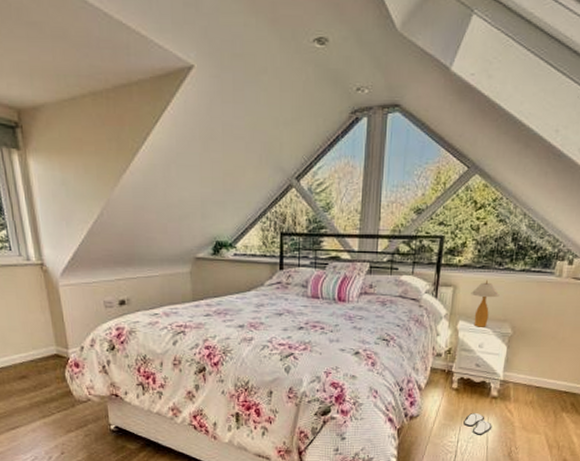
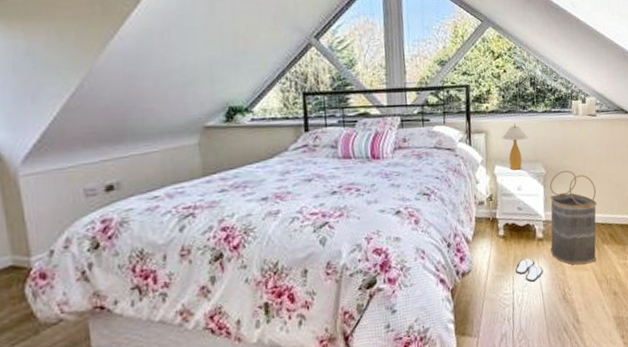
basket: none [502,333,566,428] -> present [550,170,597,265]

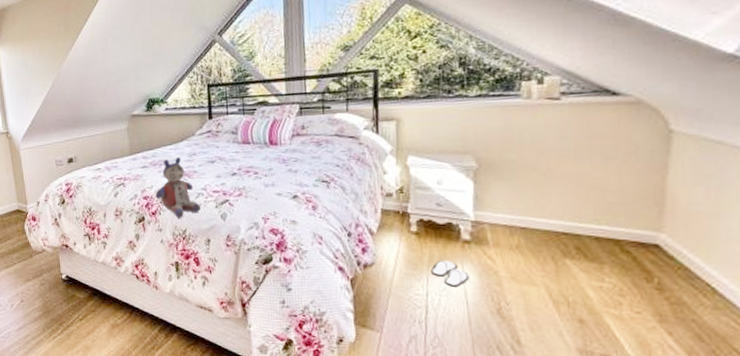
stuffed bear: none [237,176,297,250] -> present [155,156,202,218]
table lamp: present [502,123,528,170] -> none [418,109,454,162]
basket: present [550,170,597,265] -> none [480,164,556,279]

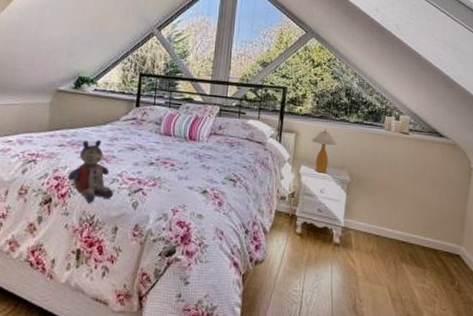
table lamp: none [418,109,454,162] -> present [311,128,337,173]
slippers: present [431,261,470,287] -> none [308,260,336,285]

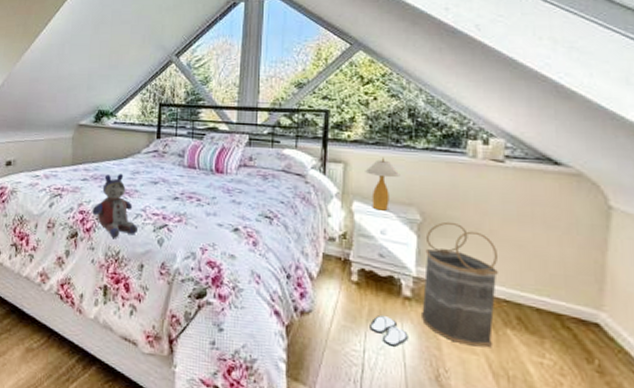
slippers: none [308,260,336,285] -> present [370,315,409,347]
basket: none [345,181,401,279] -> present [420,221,499,347]

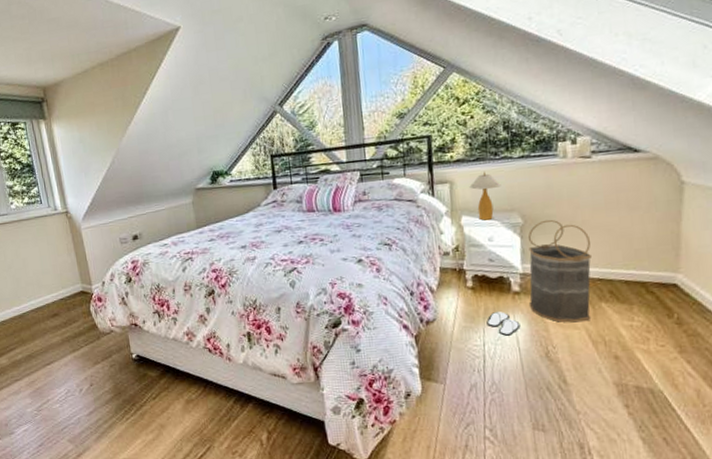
stuffed bear: present [92,173,139,238] -> none [224,227,271,289]

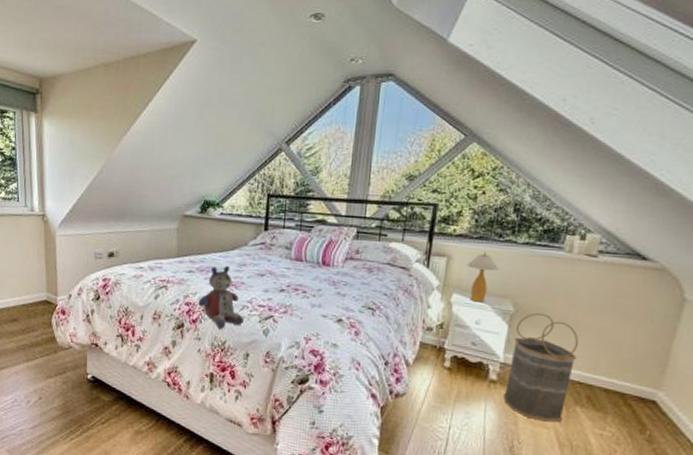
stuffed bear: none [224,227,271,289] -> present [198,265,245,329]
slippers: present [486,312,521,336] -> none [456,397,490,423]

